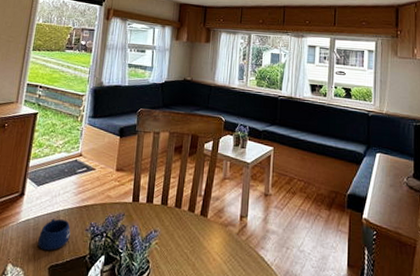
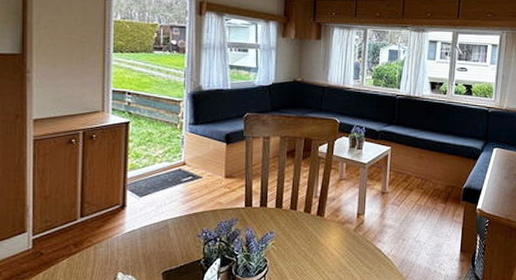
mug: present [38,218,71,250] -> none [148,227,182,257]

